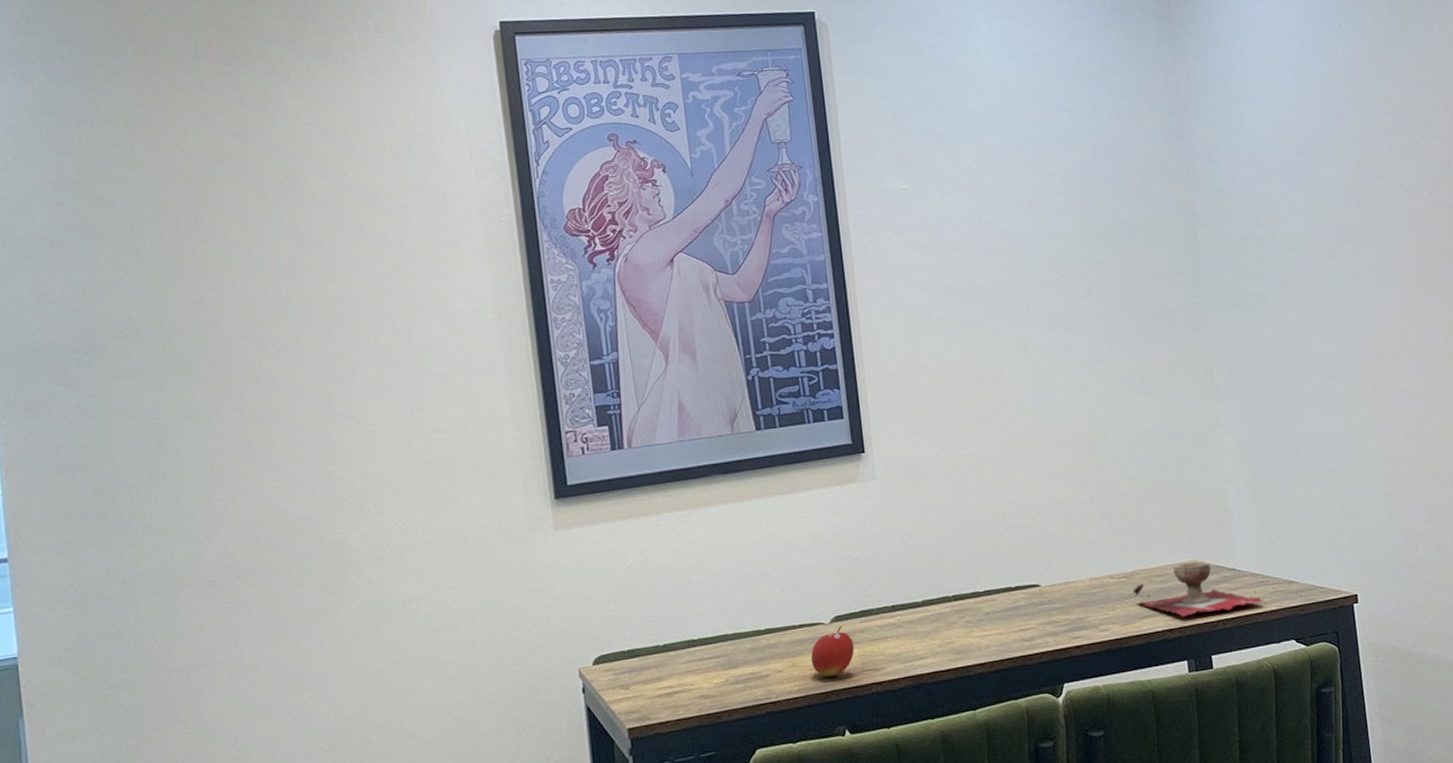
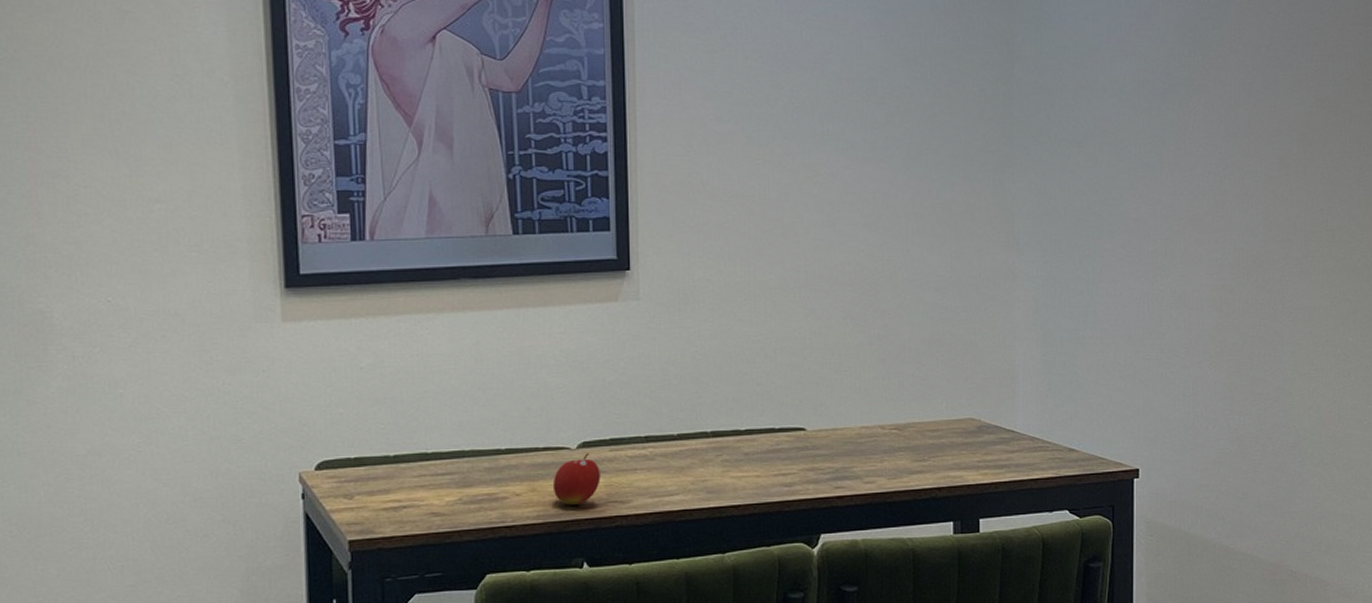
decorative bowl: present [1133,560,1263,617] -> none [904,418,1040,476]

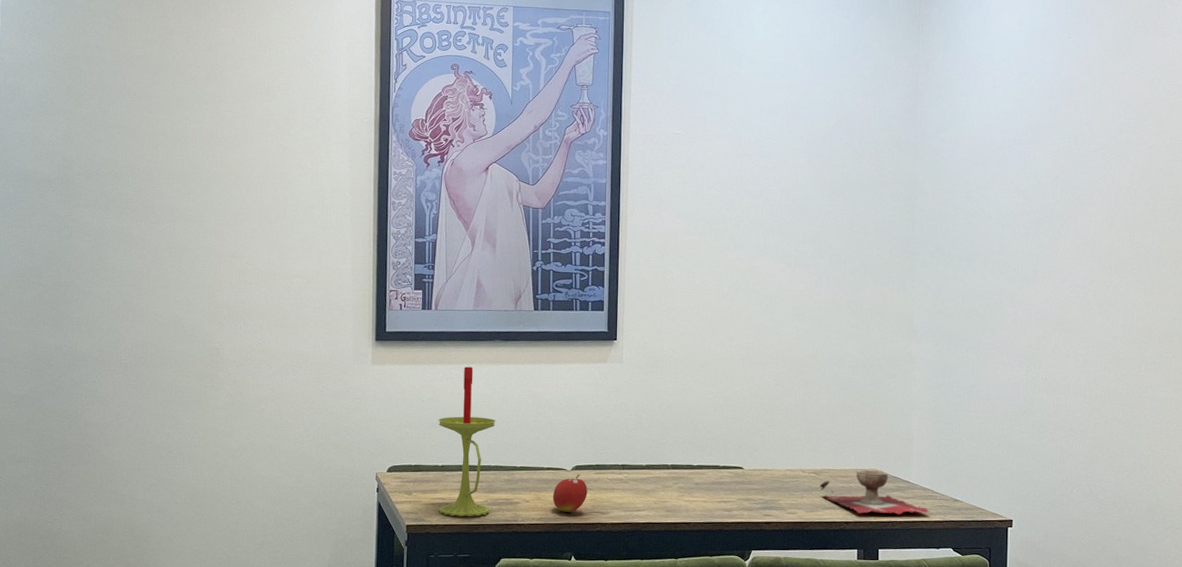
candle: none [385,314,468,523] -> present [438,364,496,517]
decorative bowl: none [904,418,1040,476] -> present [819,469,929,515]

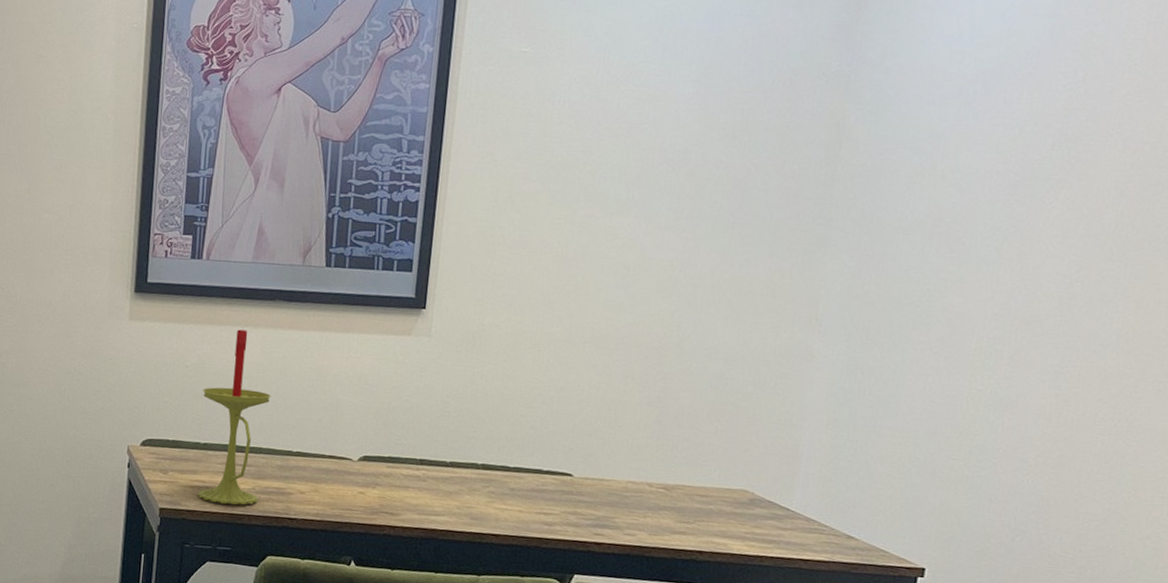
fruit: present [552,474,588,512] -> none [332,466,376,510]
decorative bowl: present [819,469,929,515] -> none [669,489,813,550]

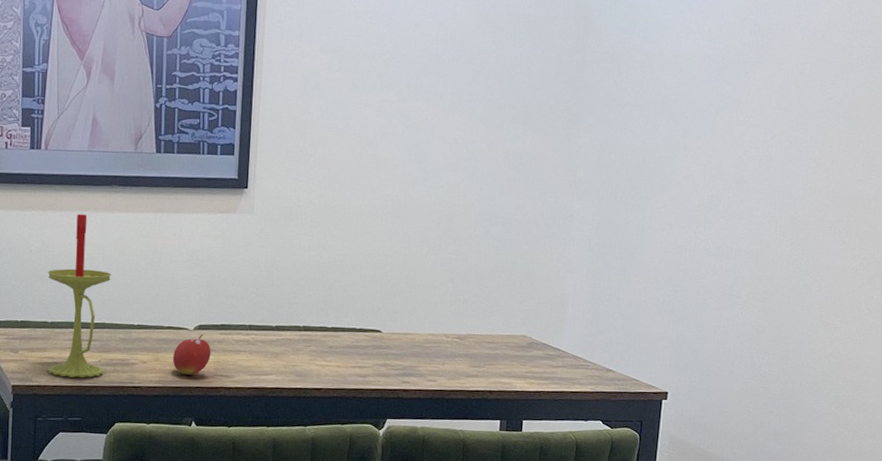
fruit: none [332,466,376,510] -> present [172,334,211,375]

